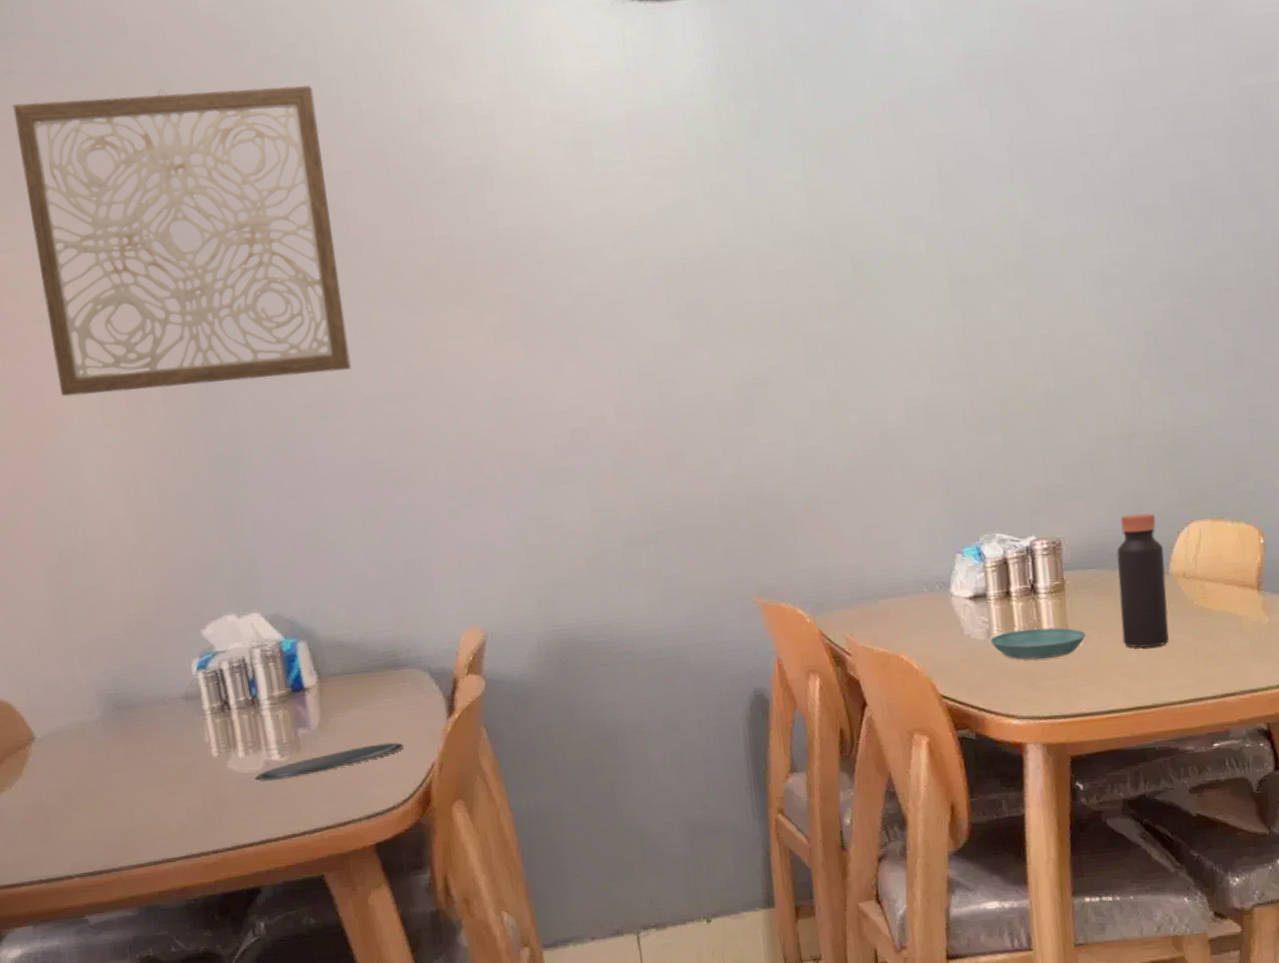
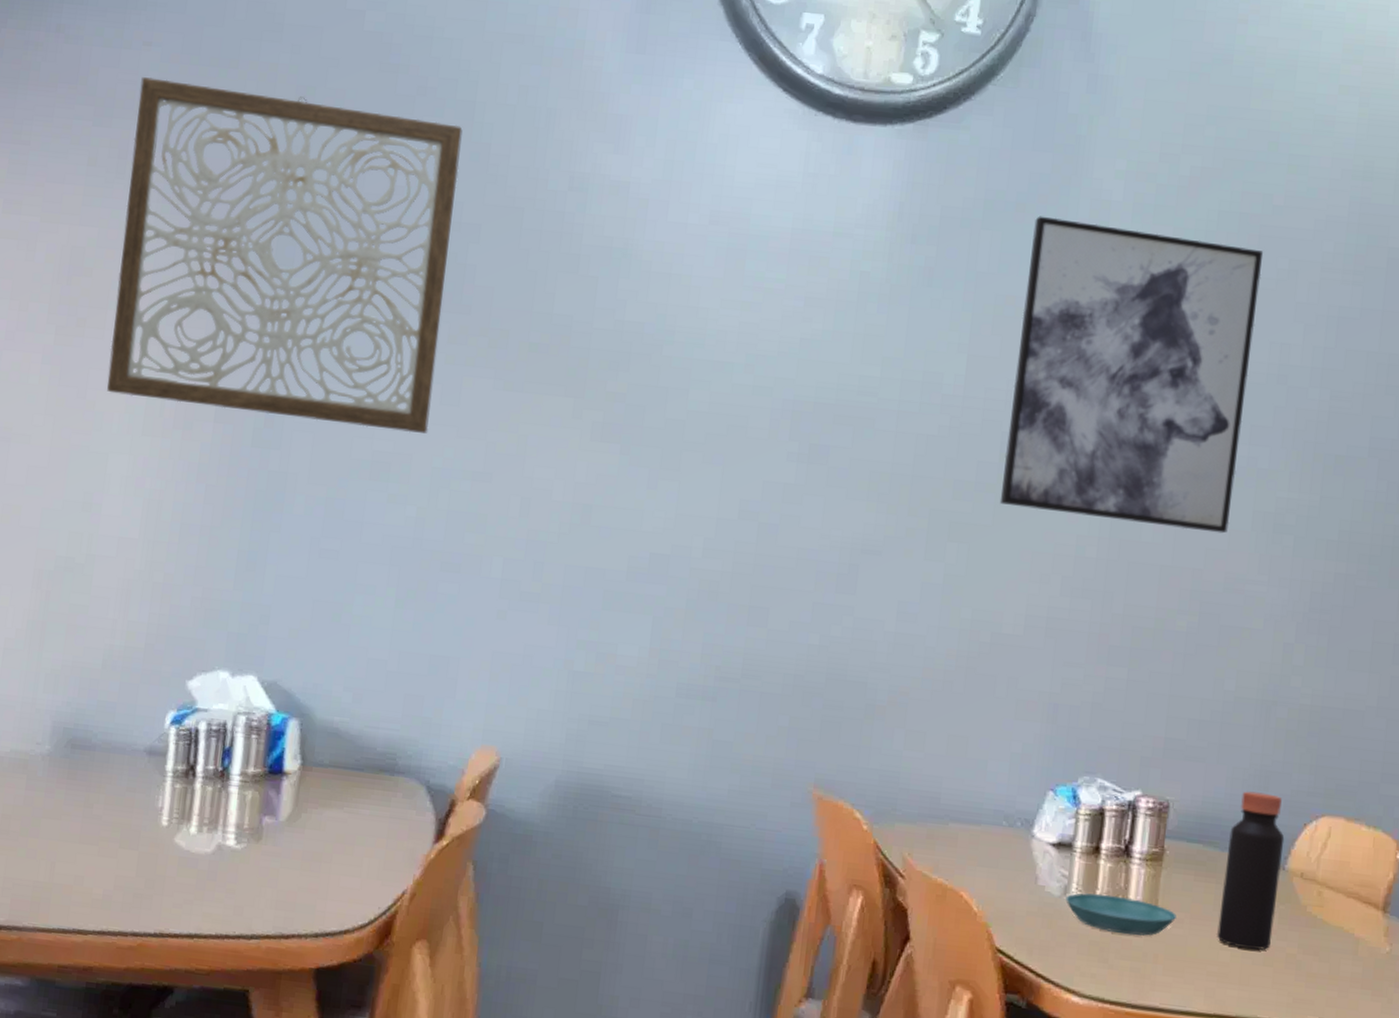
oval tray: present [255,742,404,782] -> none [201,852,377,871]
wall art: none [838,37,1064,316] -> present [999,216,1264,534]

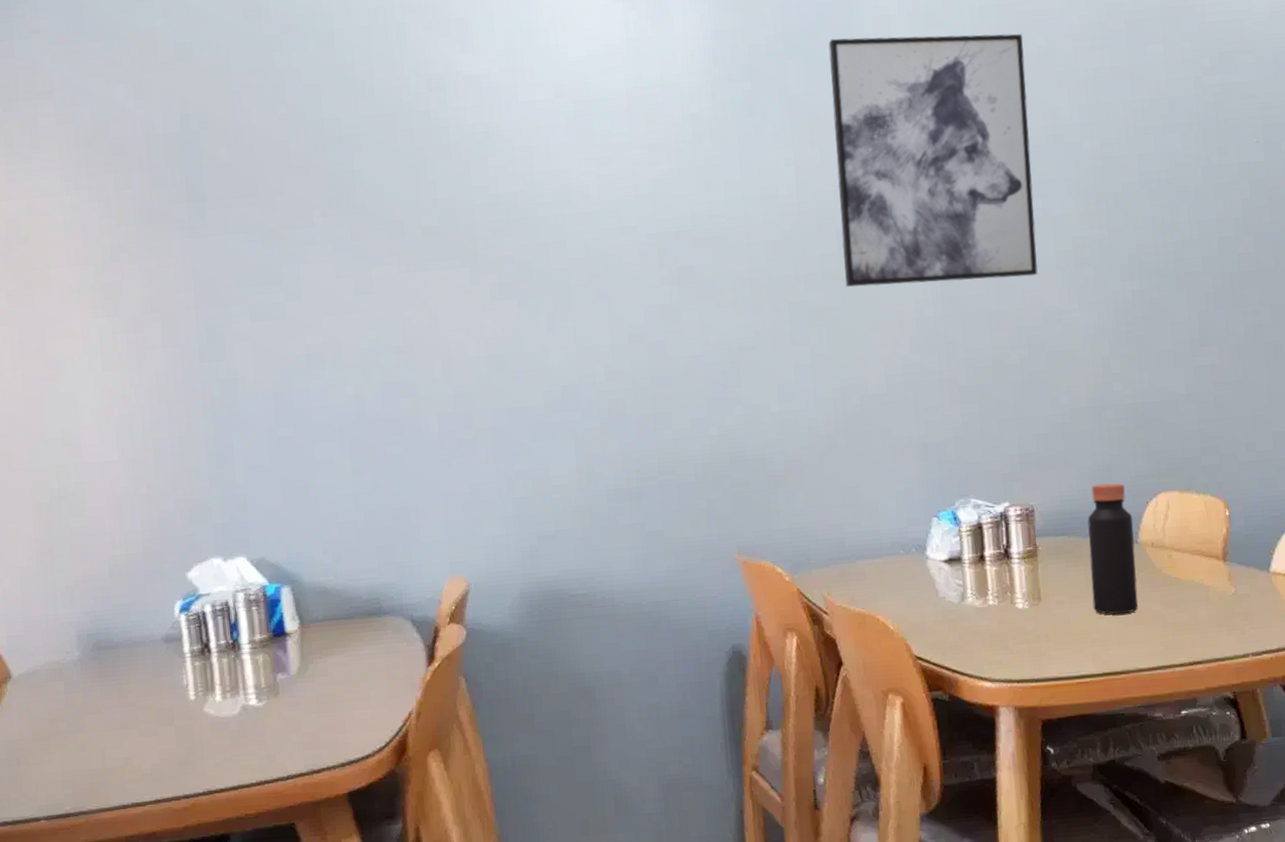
wall art: present [107,77,463,434] -> none [37,52,351,340]
saucer: present [1065,893,1176,936] -> none [964,592,1057,624]

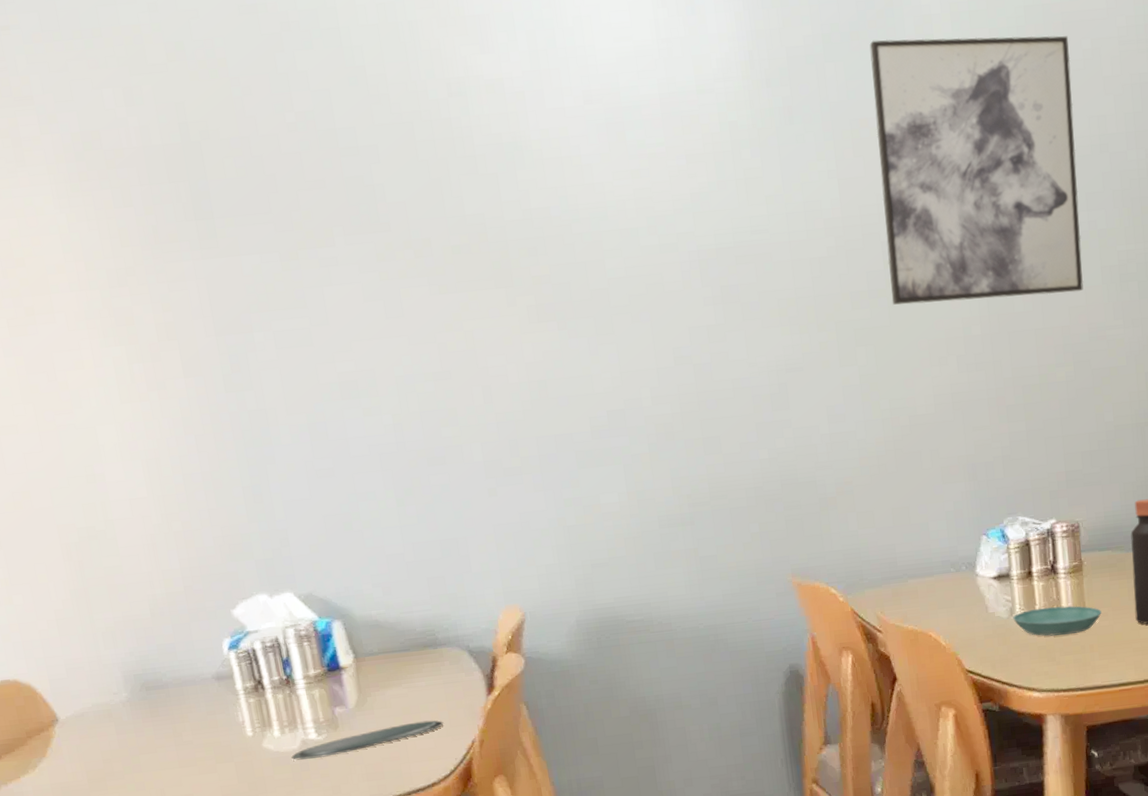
oval tray: none [231,690,382,726] -> present [291,720,444,760]
saucer: none [964,592,1057,624] -> present [1013,606,1102,636]

